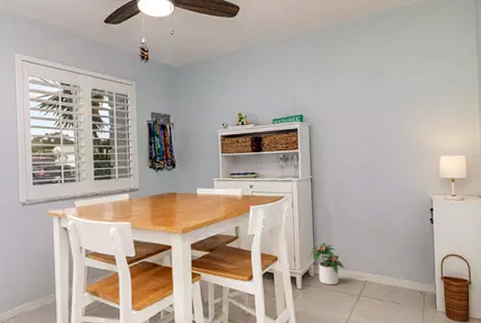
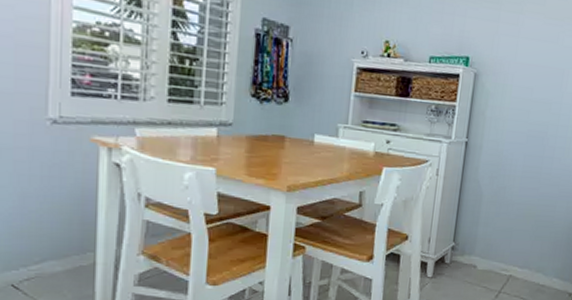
potted plant: present [309,242,345,285] -> none [448,224,489,276]

